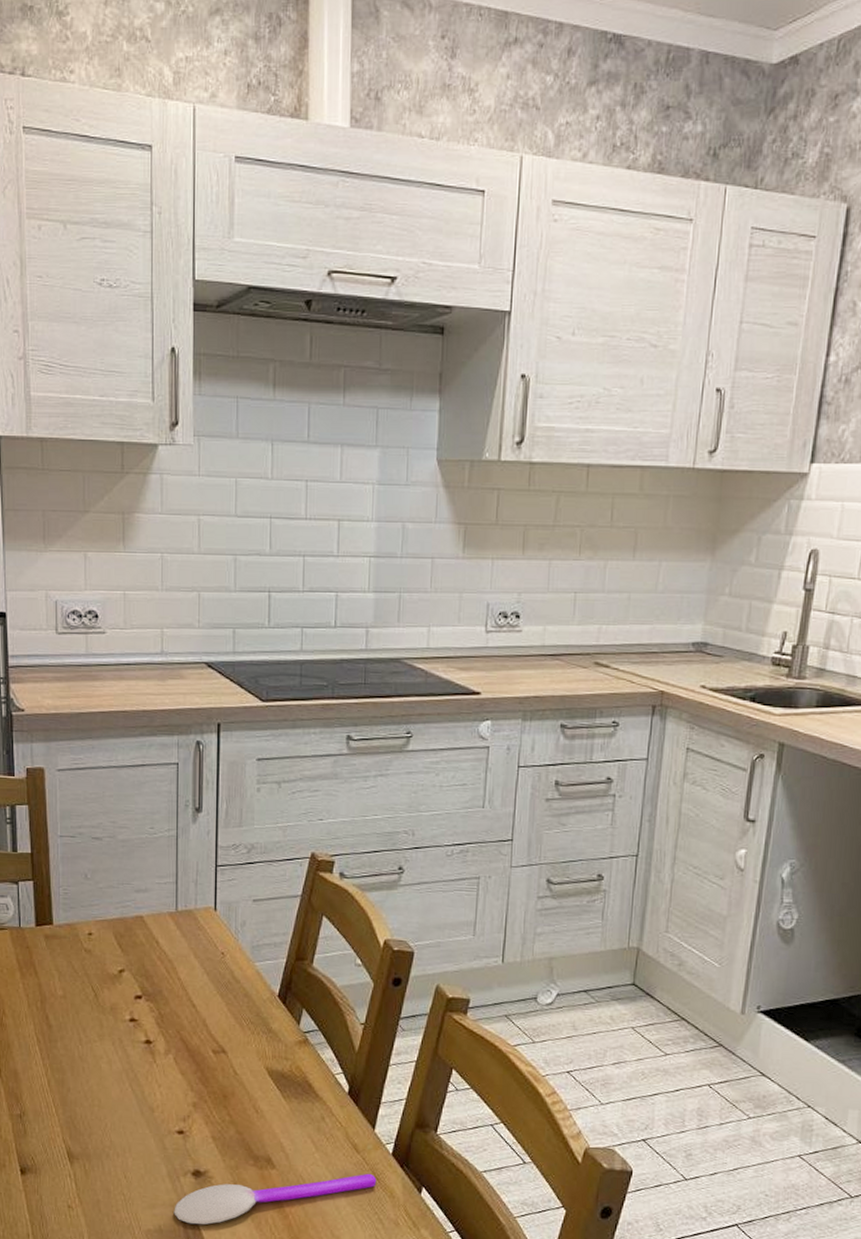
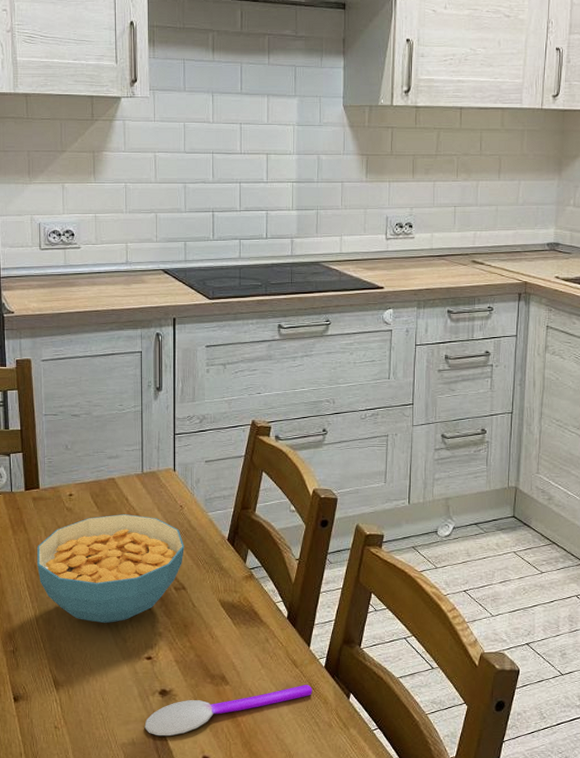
cereal bowl: none [49,959,226,1088] -> present [37,514,184,623]

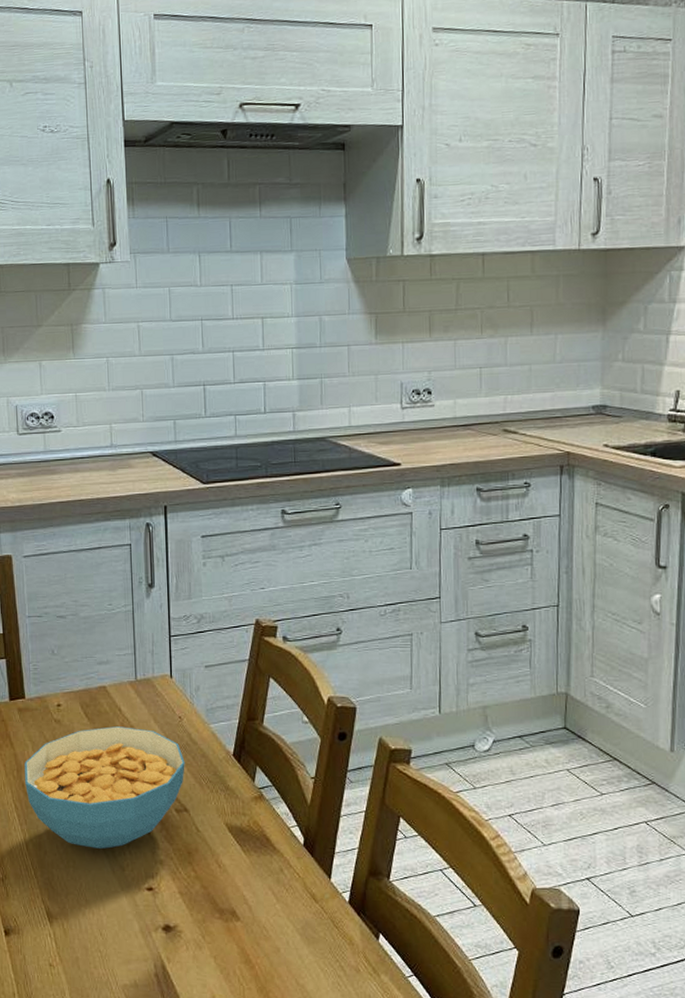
spoon: present [144,684,313,737] -> none [147,922,336,979]

